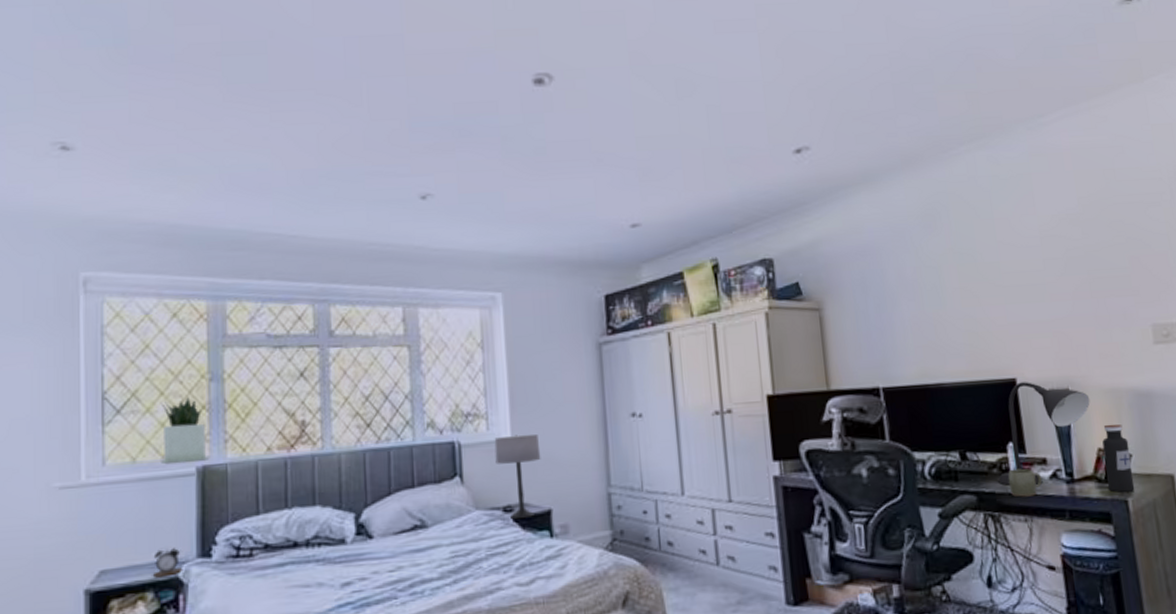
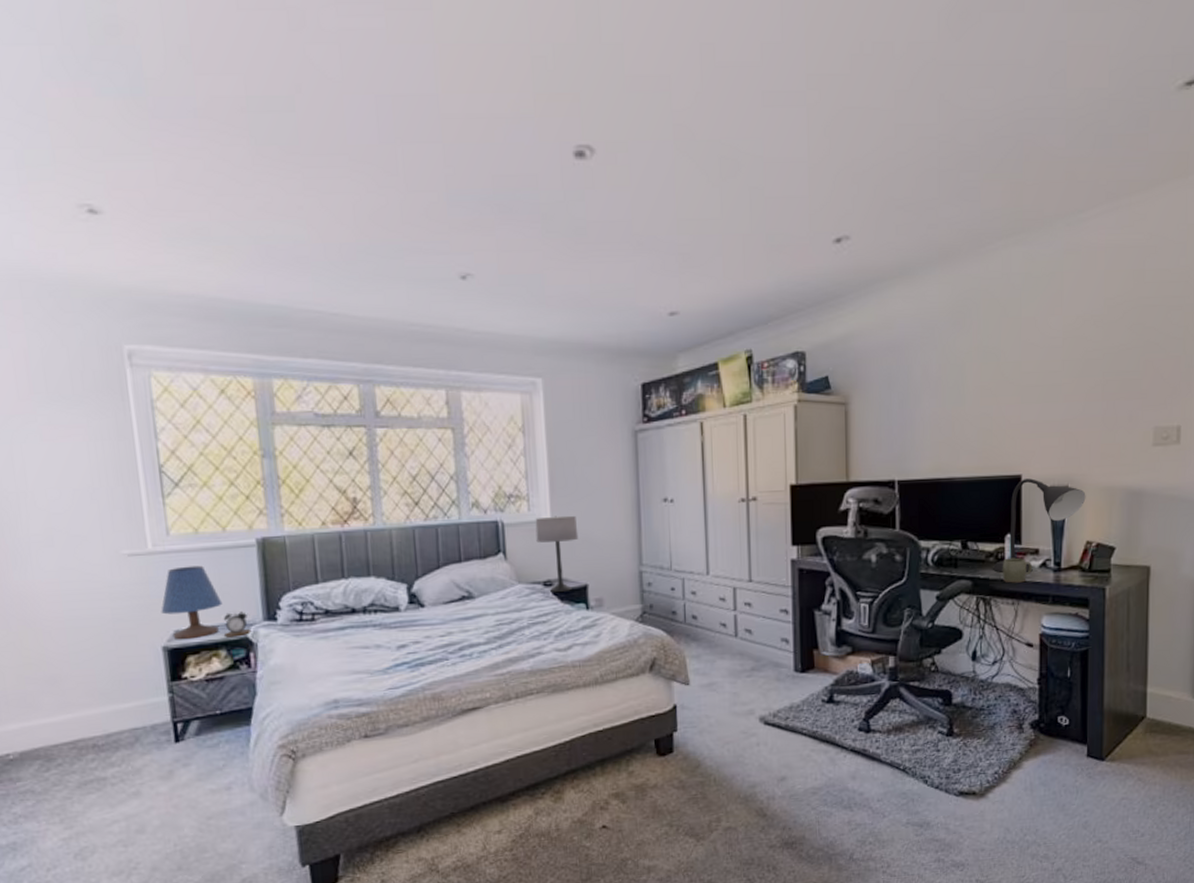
table lamp: none [87,497,155,582] -> present [161,565,223,640]
planter: present [159,397,210,465] -> none [218,473,269,536]
water bottle: present [1102,424,1135,493] -> none [1090,519,1115,582]

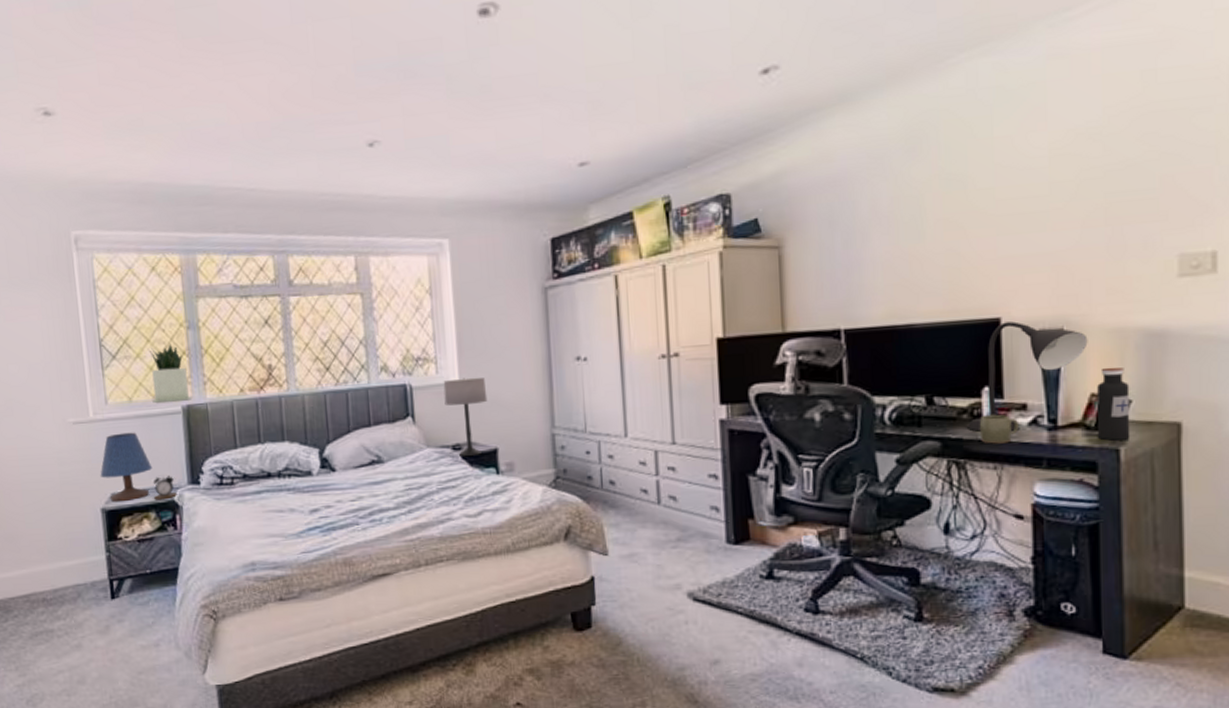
planter: none [218,473,269,536] -> present [149,344,193,404]
water bottle: none [1090,519,1115,582] -> present [1097,367,1130,442]

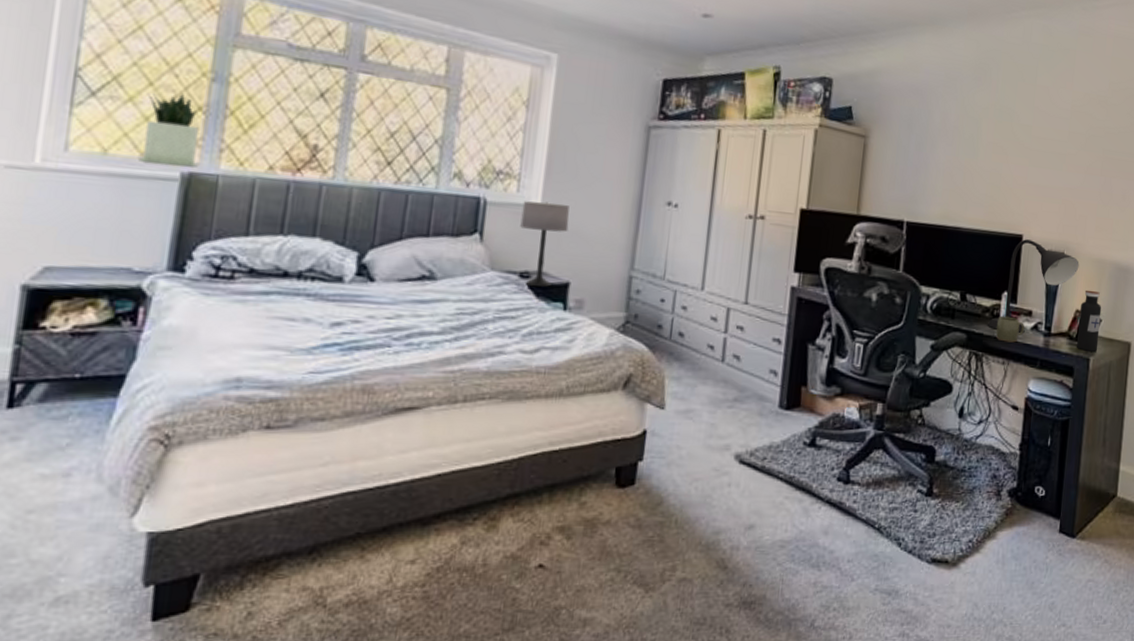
table lamp: present [100,432,153,502] -> none [31,191,118,281]
alarm clock: present [153,475,177,500] -> none [111,253,147,286]

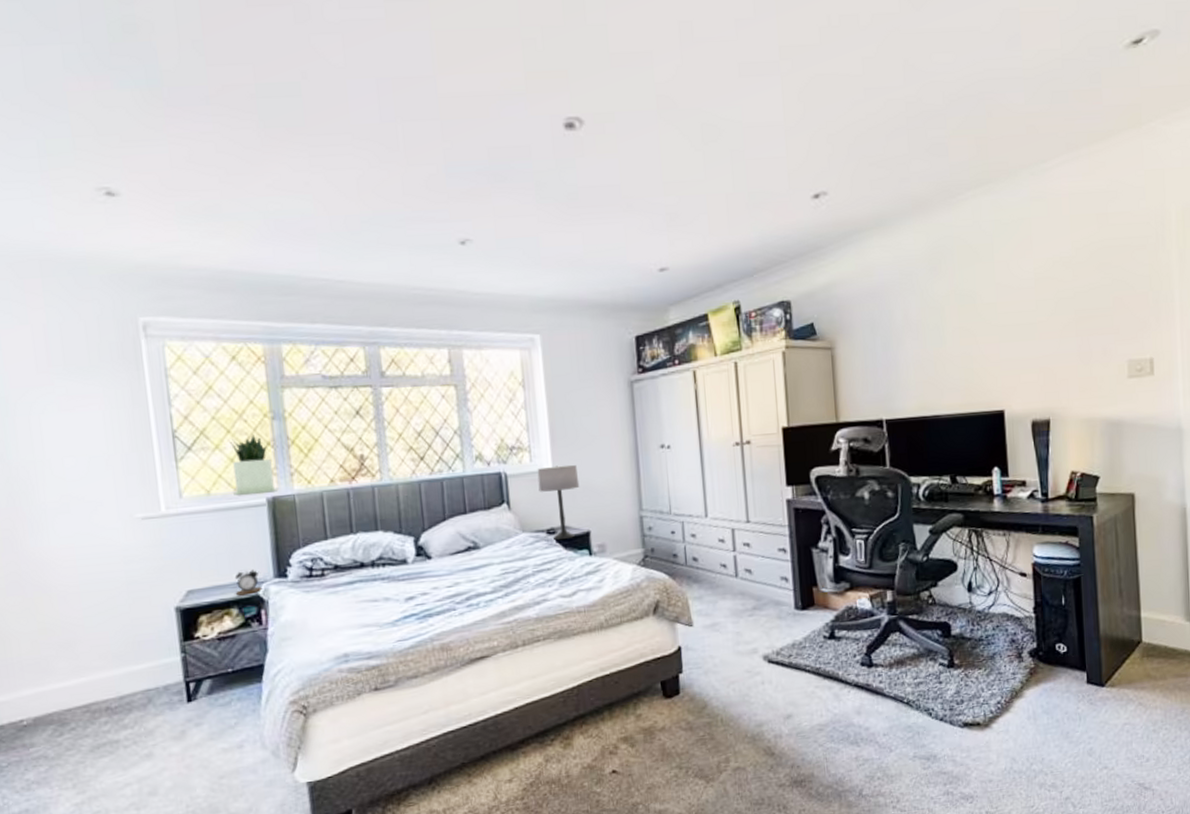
alarm clock: none [111,253,147,286] -> present [234,569,261,596]
desk lamp: present [987,239,1079,333] -> none [981,413,1068,505]
mug: present [996,315,1024,343] -> none [991,489,1020,515]
water bottle: present [1077,290,1102,353] -> none [1075,449,1100,510]

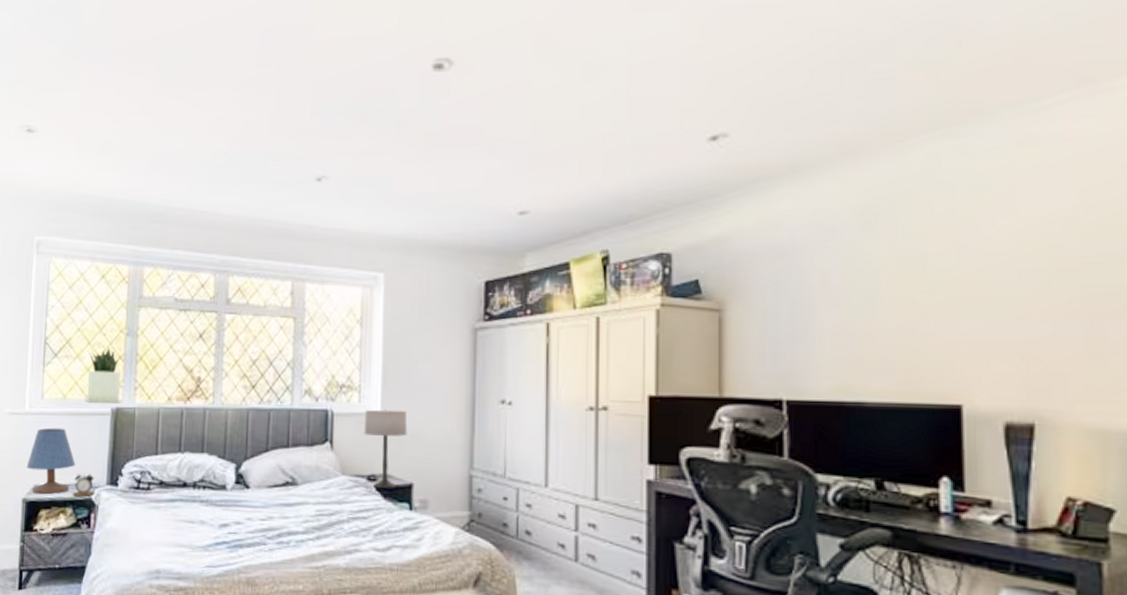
table lamp: none [174,526,234,600] -> present [26,428,76,495]

